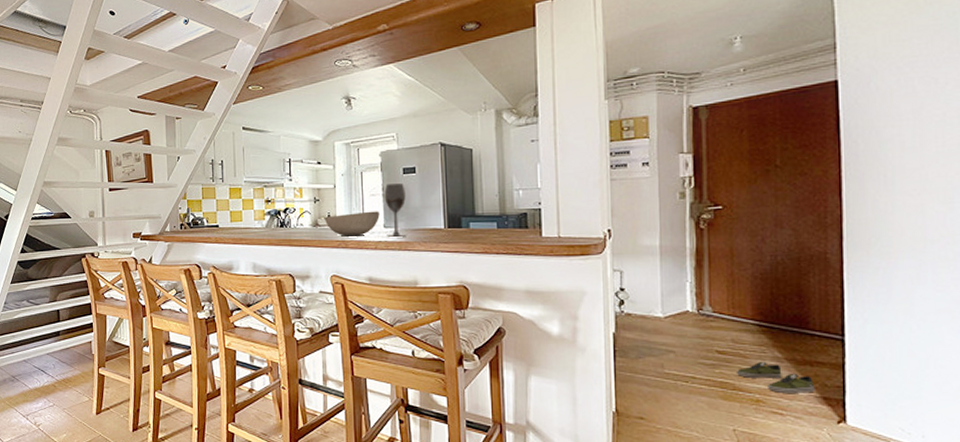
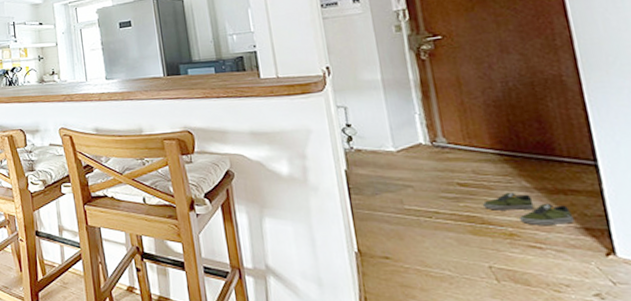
bowl: present [324,211,380,237] -> none [49,64,101,91]
wine glass: present [384,183,407,237] -> none [103,37,128,88]

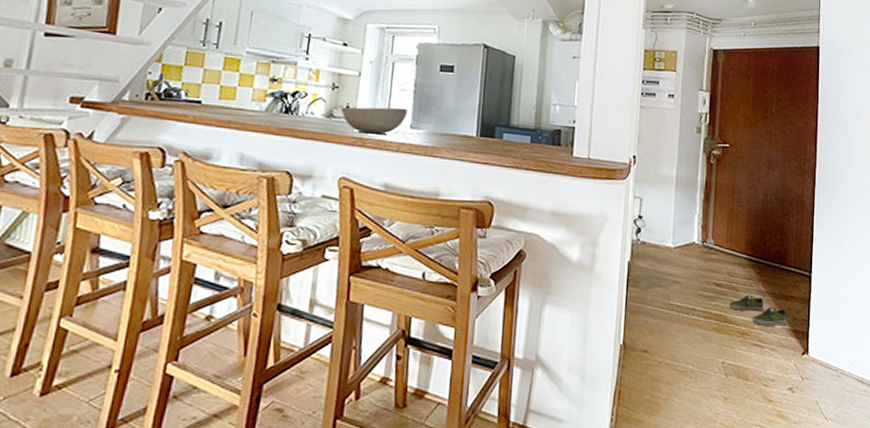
bowl: none [49,64,101,91] -> present [341,107,408,135]

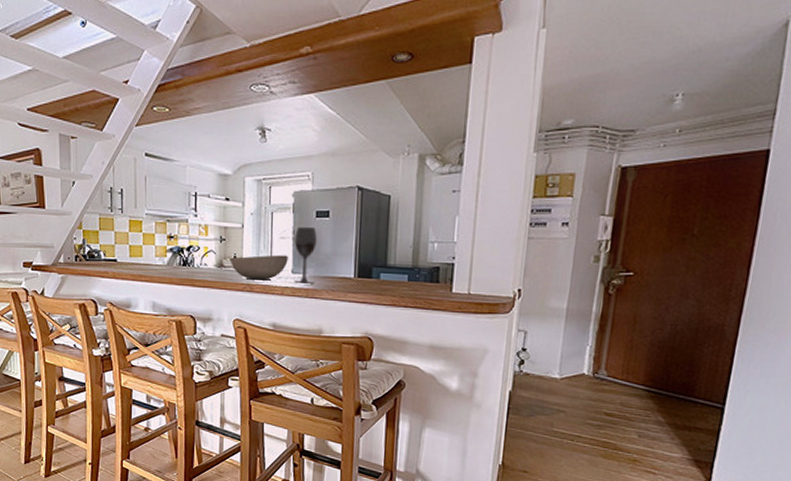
wine glass: none [412,80,441,141] -> present [294,227,318,284]
shoe: present [729,295,788,327] -> none [620,425,689,456]

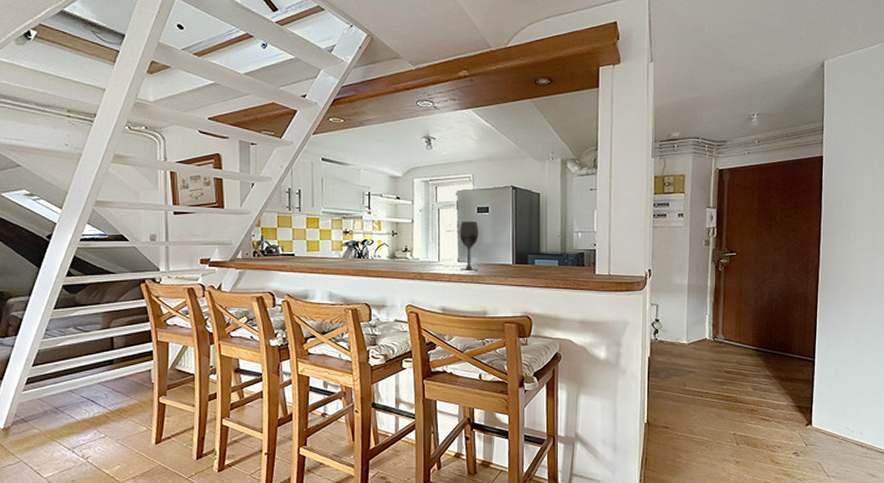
bowl: present [229,255,288,280] -> none [401,246,454,269]

